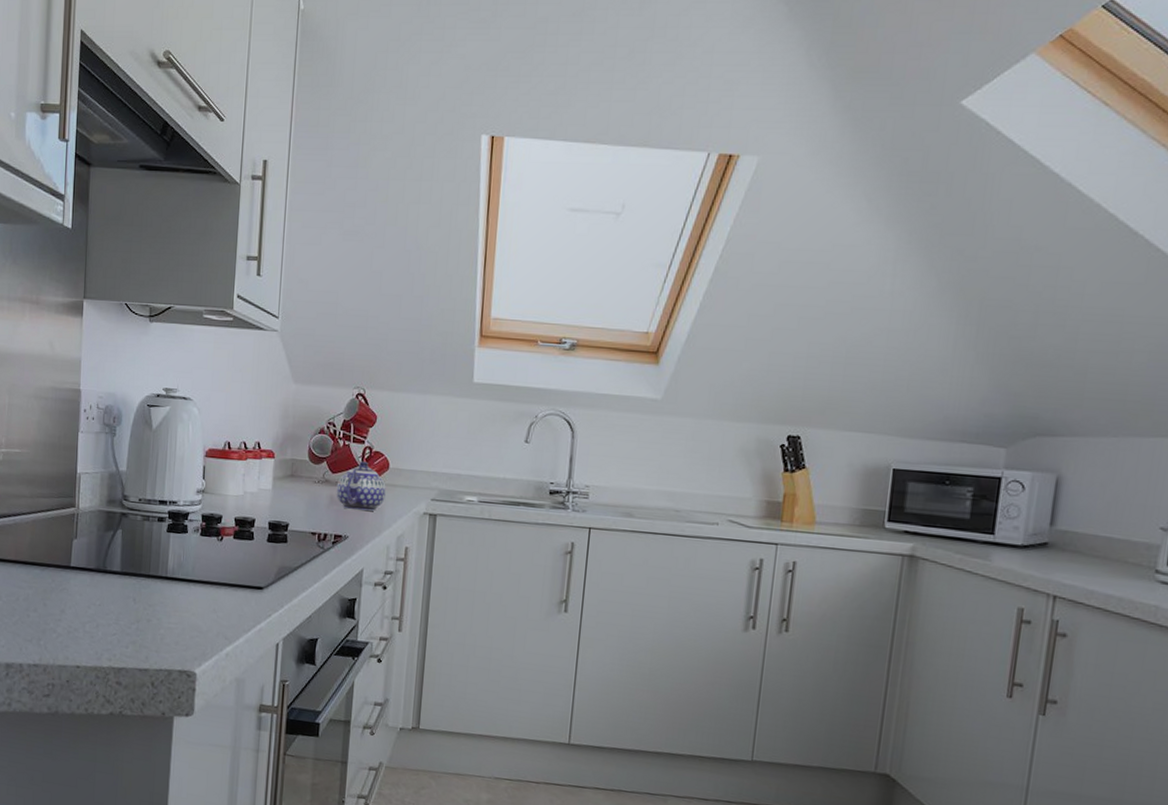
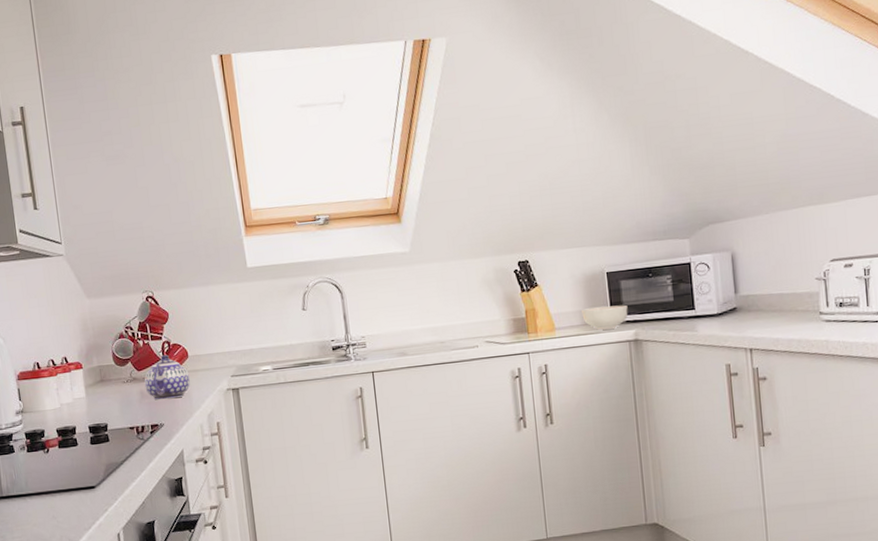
bowl: none [851,506,910,537] -> present [582,305,628,330]

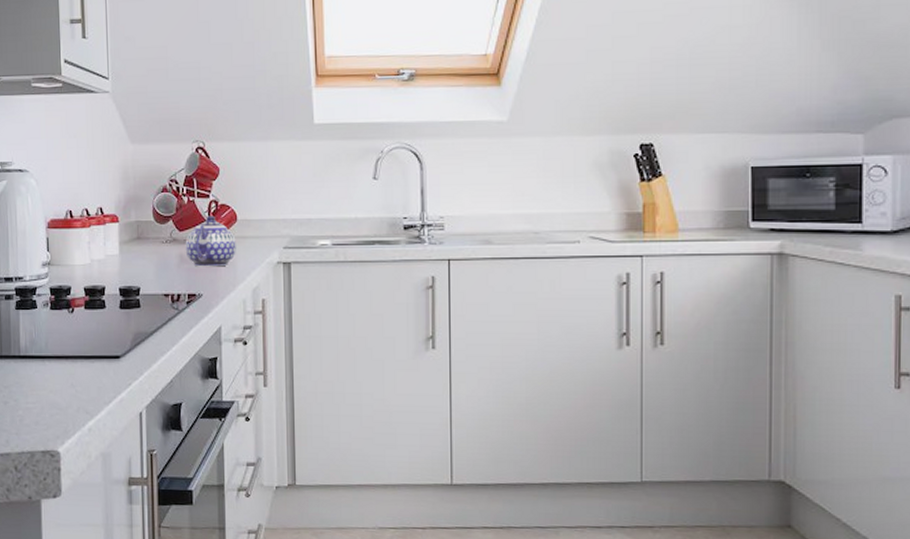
bowl: present [582,305,628,330] -> none [714,208,774,237]

